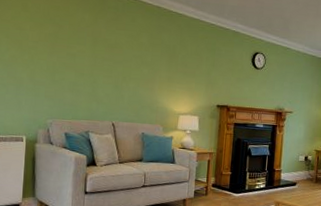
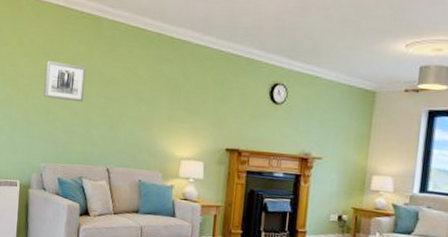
wall art: none [49,25,92,64] -> present [43,60,86,102]

